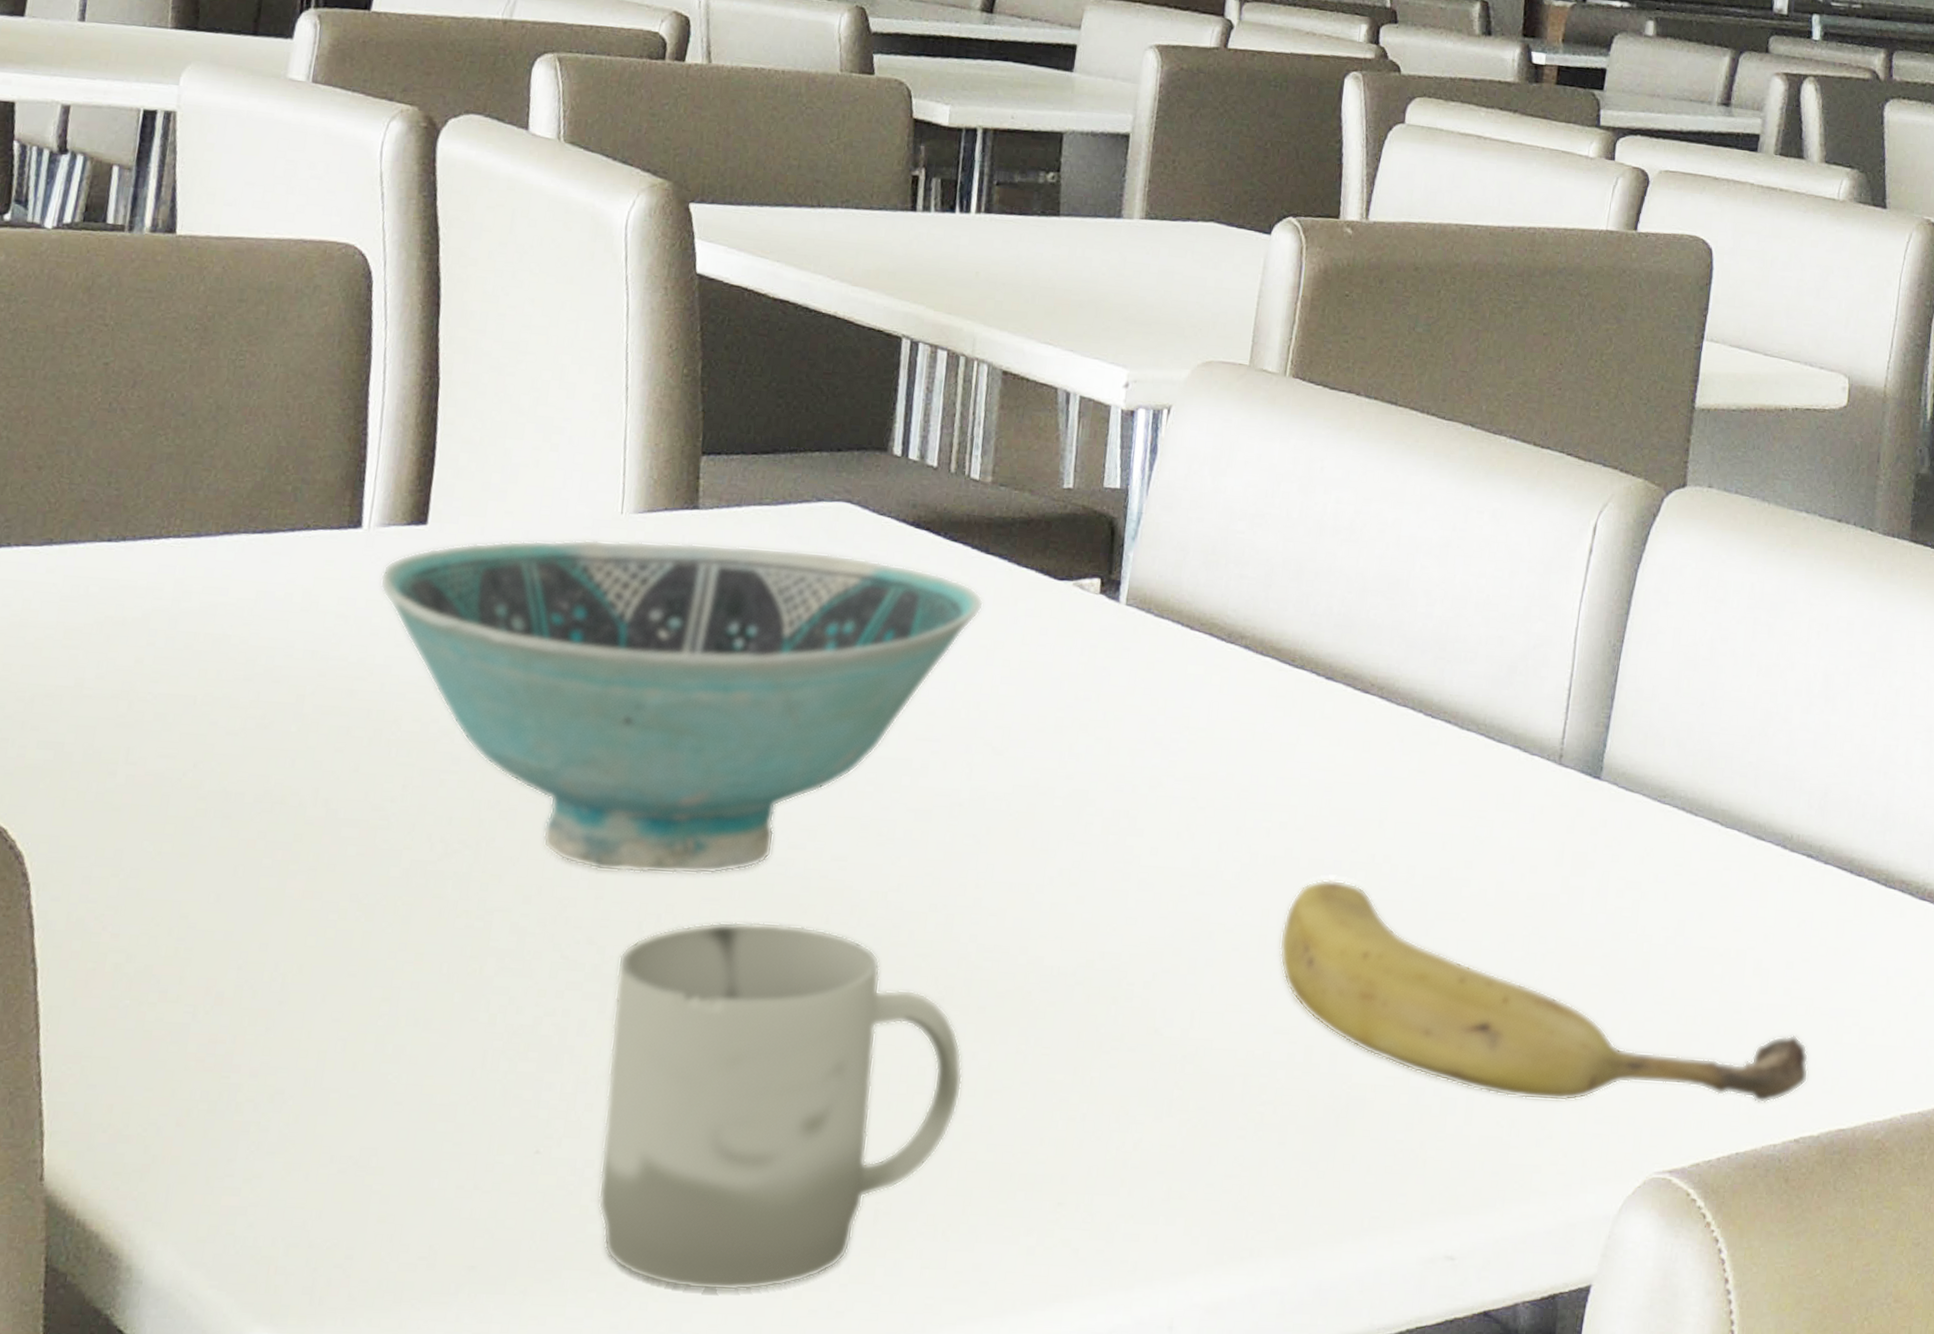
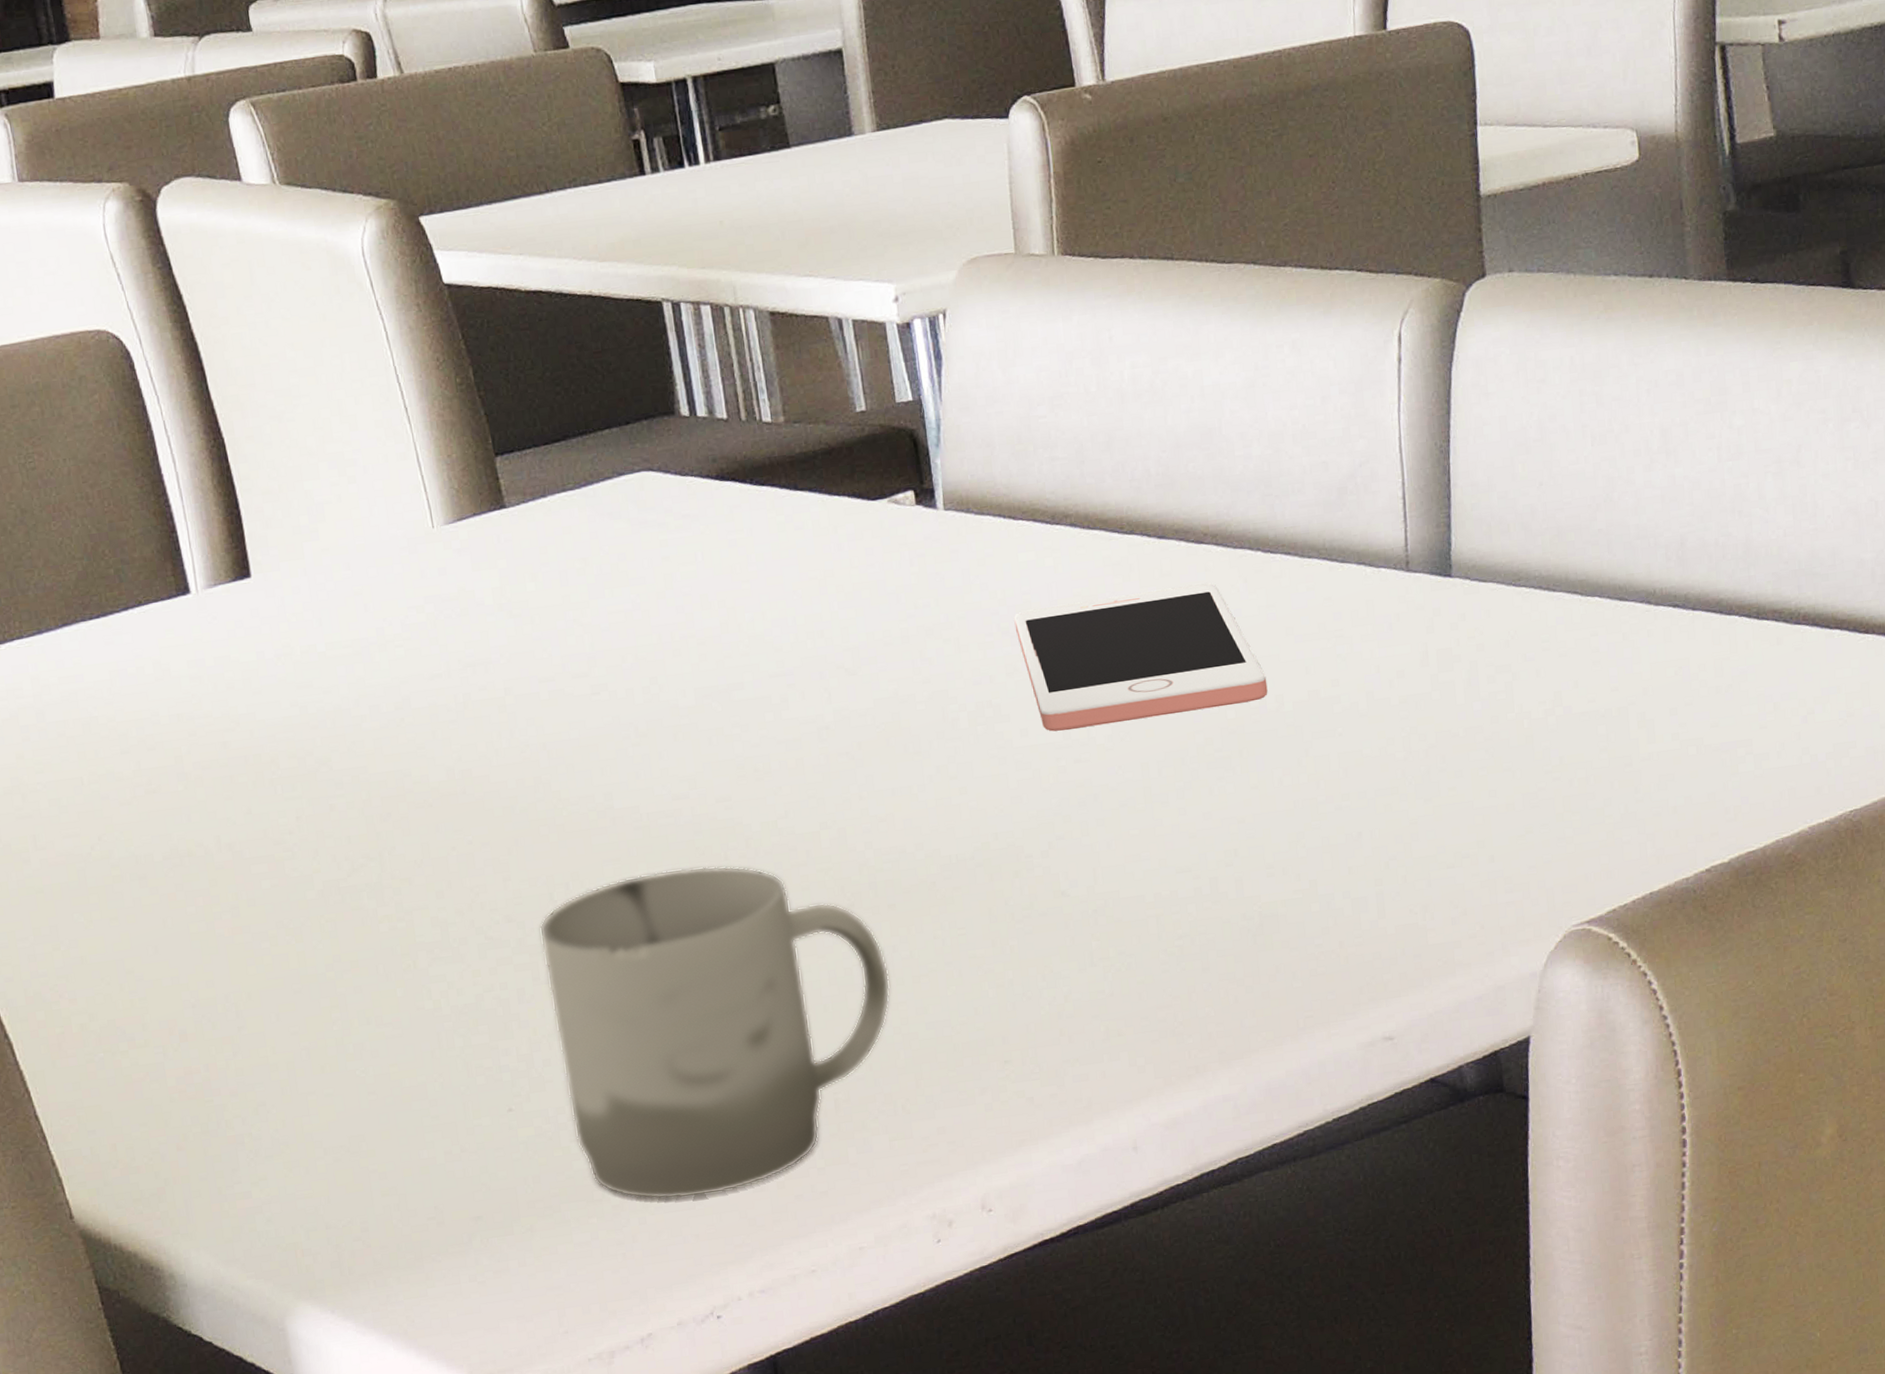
bowl: present [379,539,984,875] -> none [221,519,805,856]
cell phone: none [1168,725,1403,867] -> present [1014,583,1268,732]
fruit: present [1279,879,1809,1104] -> none [1163,721,1710,886]

